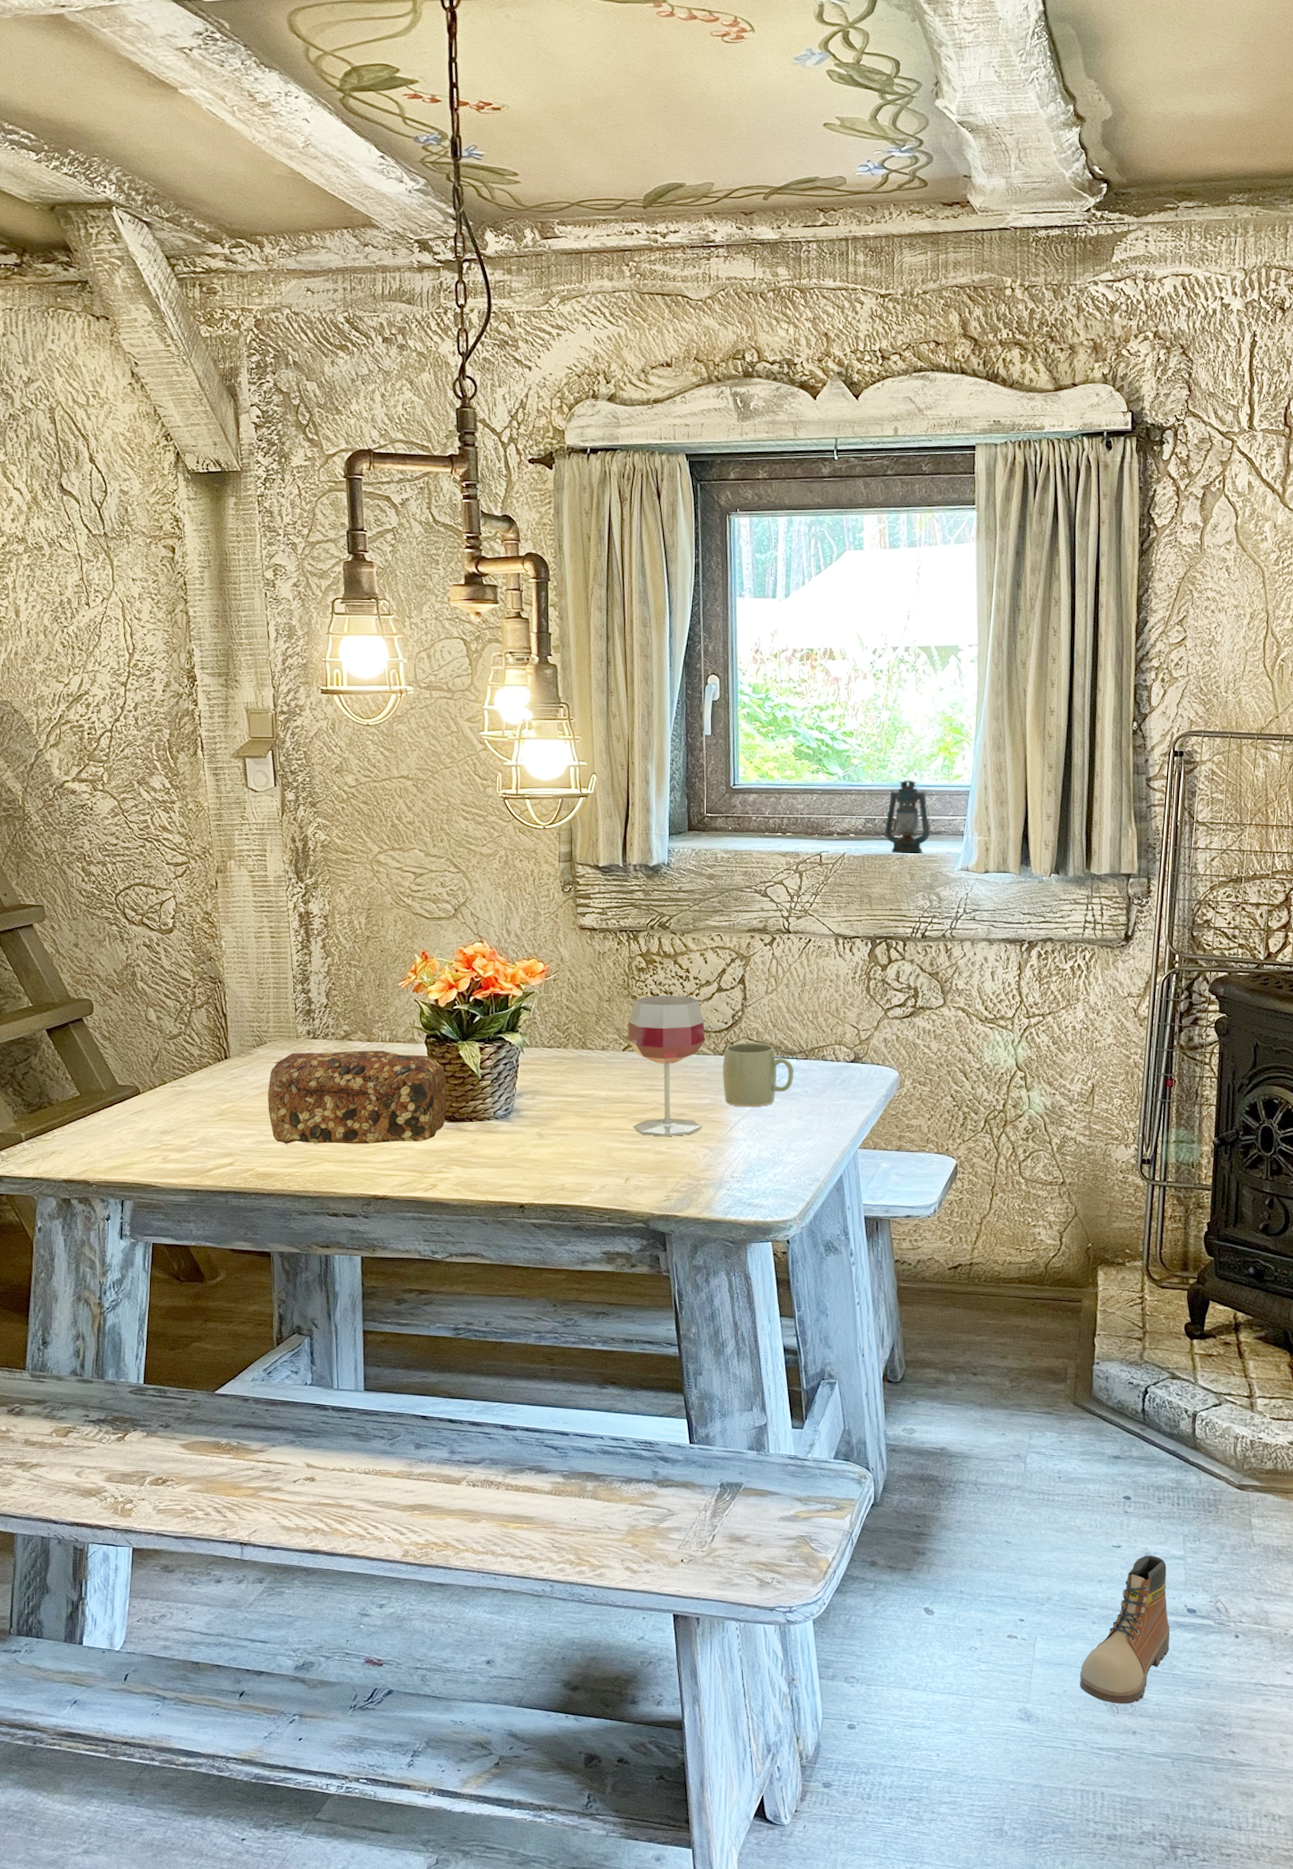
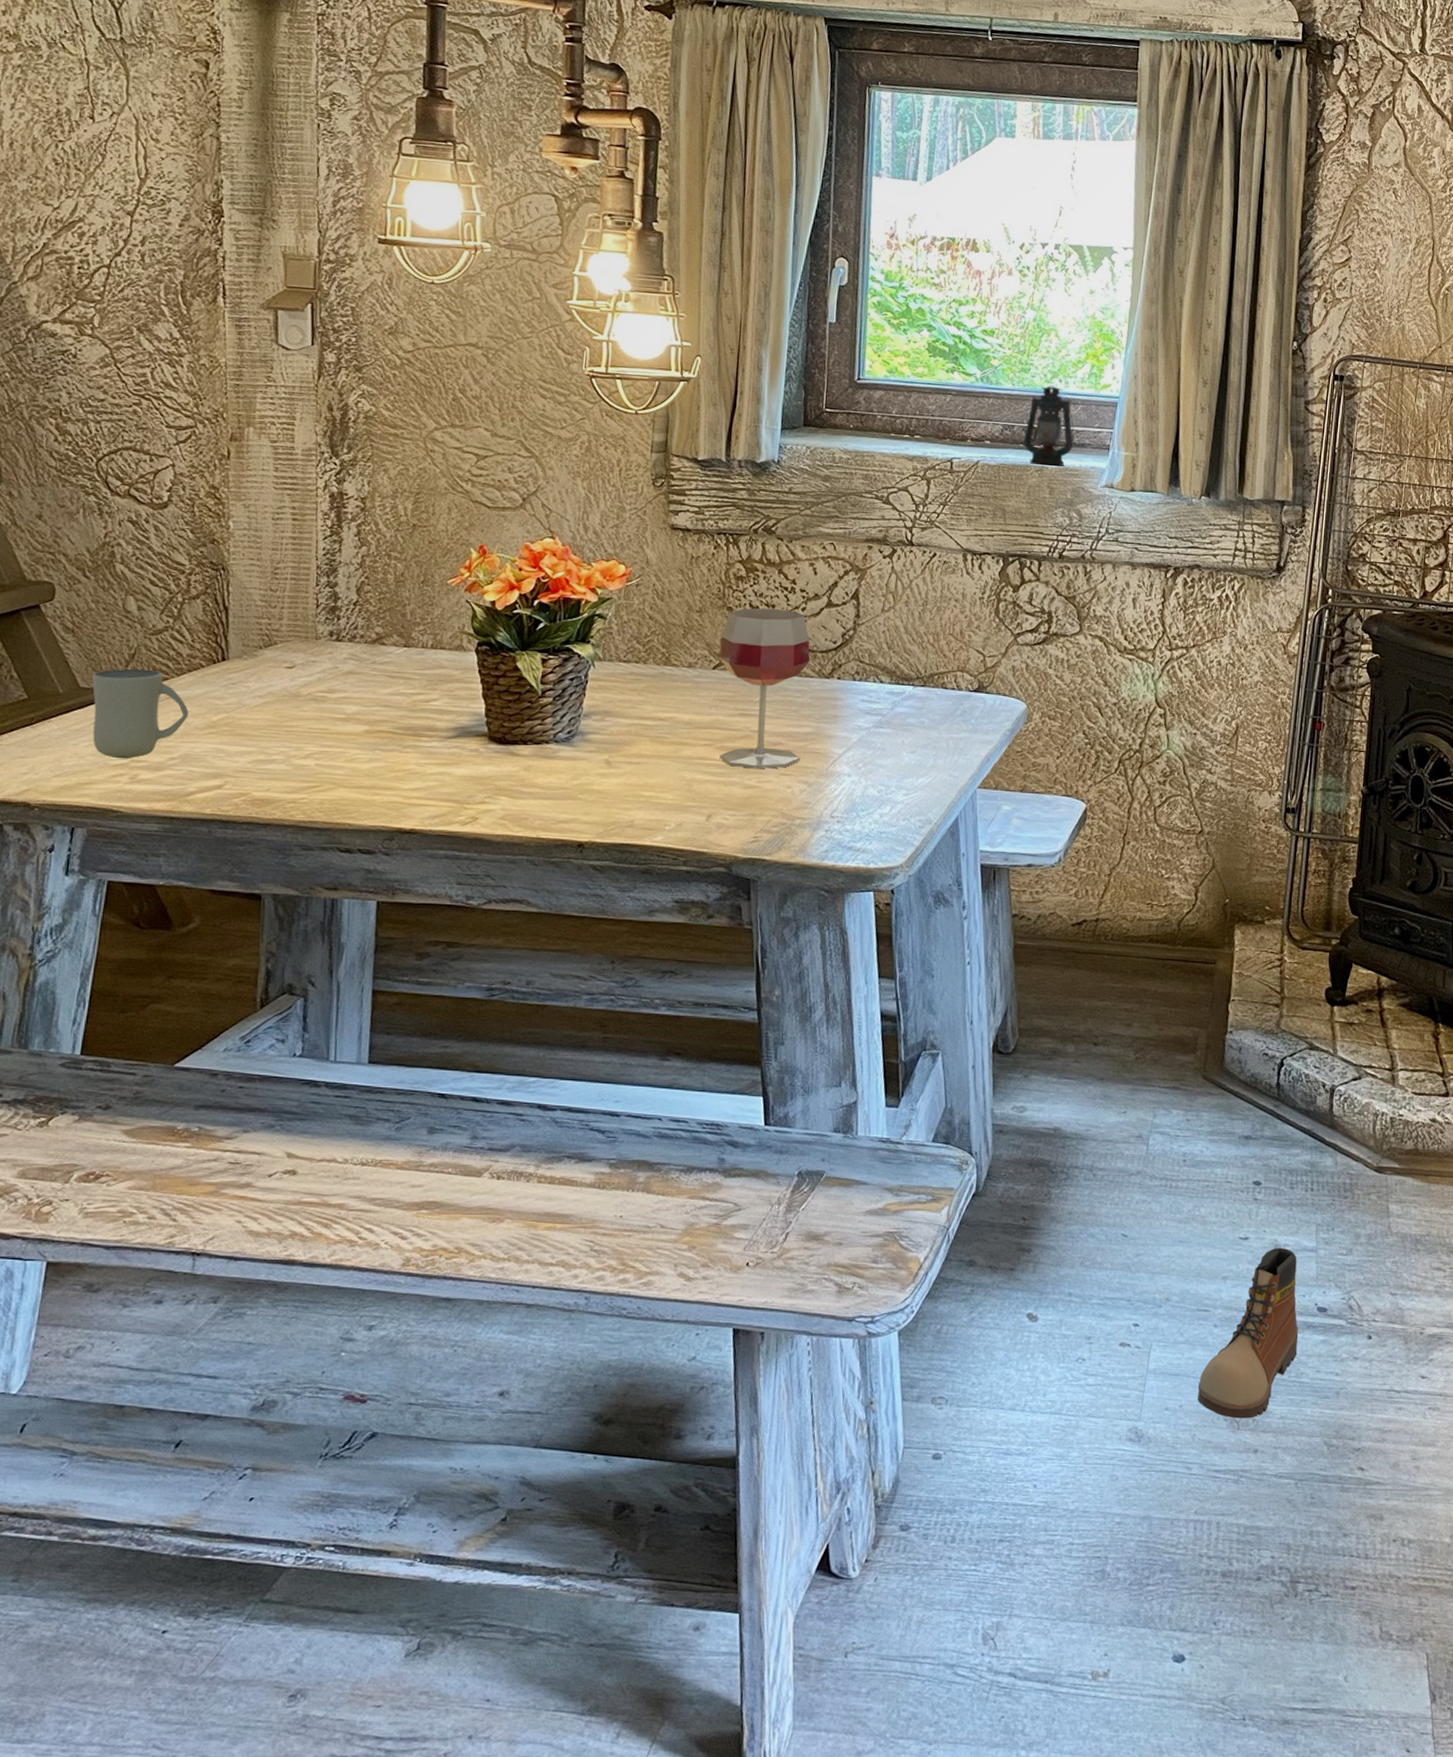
mug: none [127,1068,203,1143] -> present [92,668,189,760]
bread loaf: present [268,1050,447,1144] -> none [272,656,499,768]
mug: present [722,1043,794,1107] -> none [827,665,910,739]

